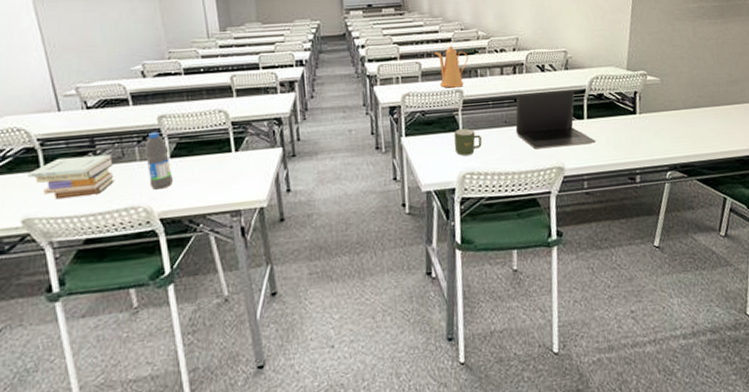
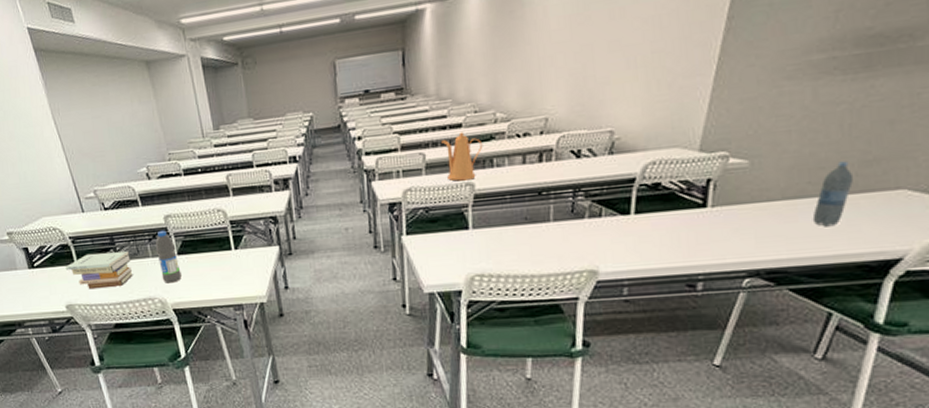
mug: present [454,128,482,156] -> none [462,226,495,256]
laptop computer: present [515,90,597,150] -> none [538,179,645,250]
water bottle: none [704,81,725,130] -> present [812,161,854,227]

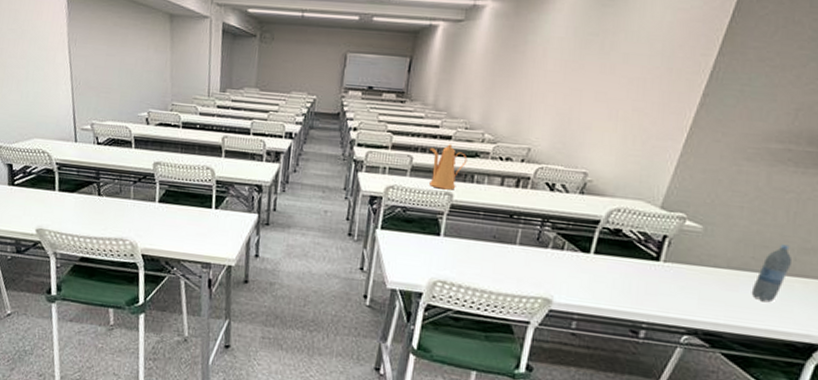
books: present [65,251,133,290] -> none [44,182,112,221]
water bottle: present [155,230,183,283] -> none [137,175,159,229]

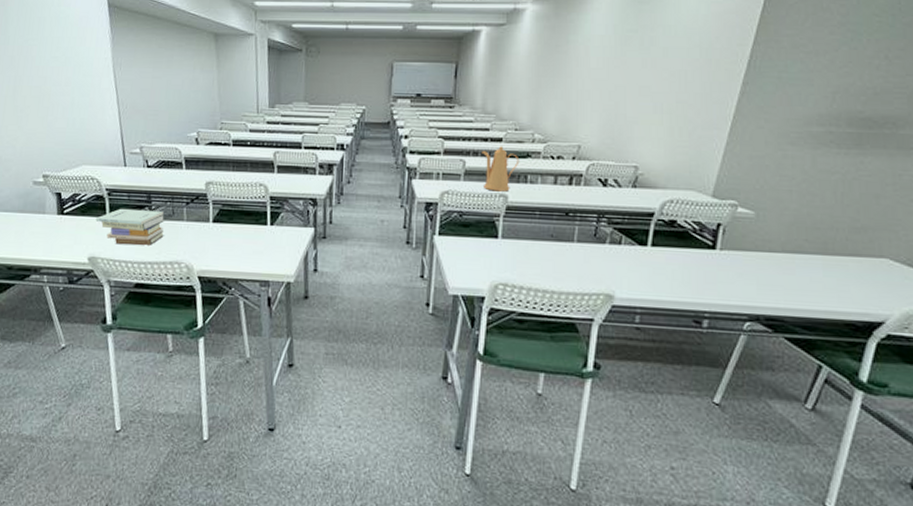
books: none [44,182,112,221] -> present [95,208,165,245]
water bottle: present [751,244,793,303] -> none [807,225,845,284]

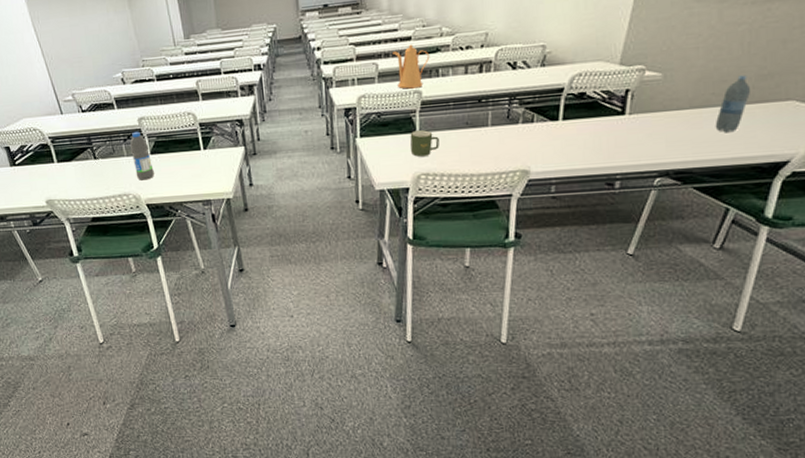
books: present [95,208,165,245] -> none [45,151,109,186]
water bottle: none [191,196,214,250] -> present [129,131,155,181]
mug: none [490,236,521,265] -> present [410,130,440,157]
water bottle: none [807,225,845,284] -> present [715,75,751,133]

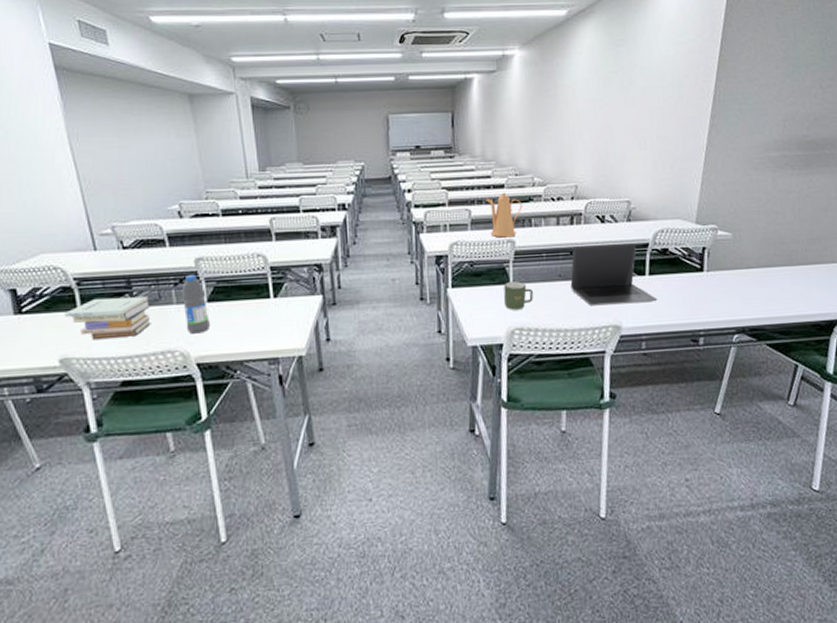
books: none [45,151,109,186] -> present [64,297,151,340]
laptop computer: none [477,89,571,152] -> present [570,243,658,306]
water bottle: present [715,75,751,133] -> none [779,238,805,291]

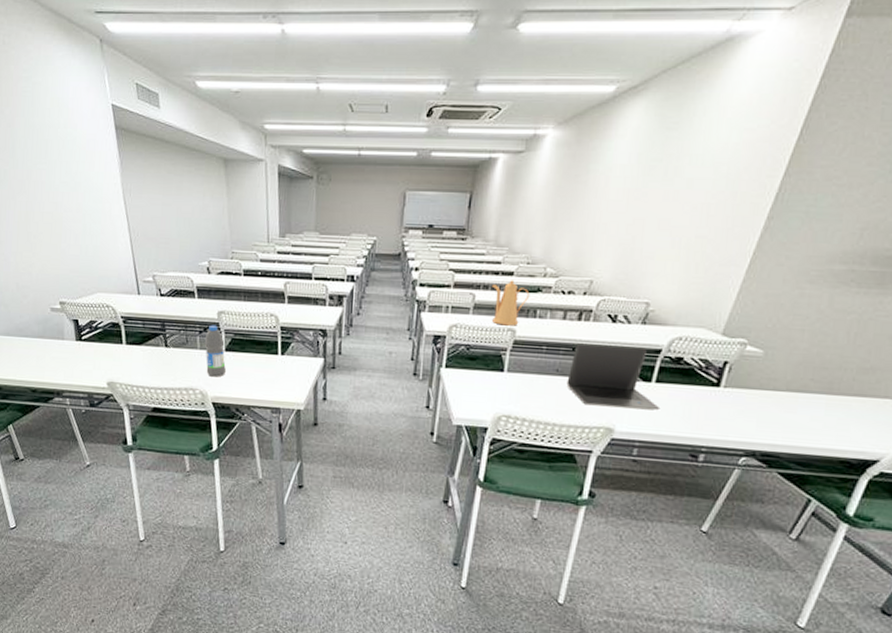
books: present [64,297,151,340] -> none [112,335,179,372]
mug: present [503,281,533,310] -> none [494,370,526,398]

